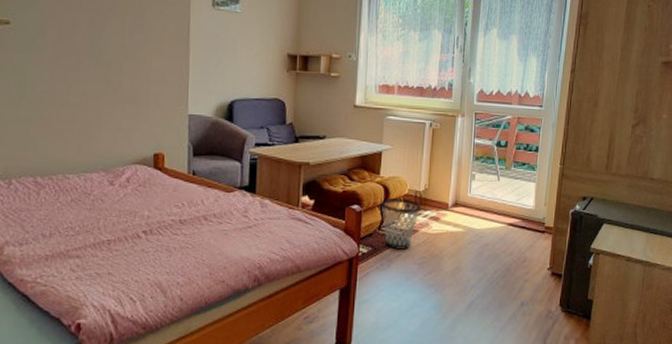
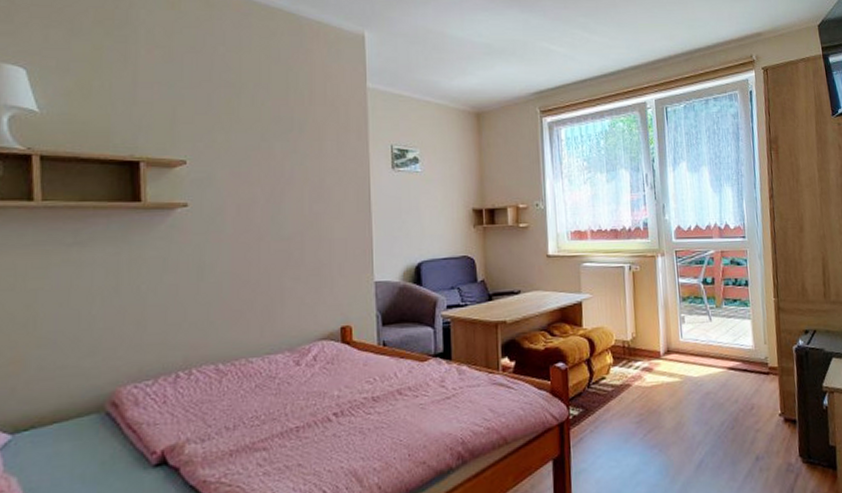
wastebasket: present [381,198,421,250] -> none [587,350,631,409]

